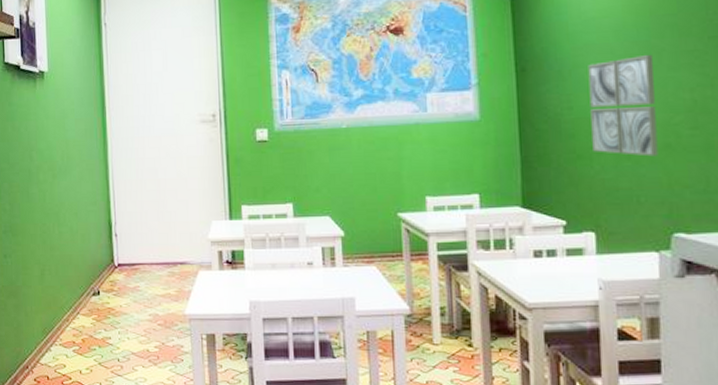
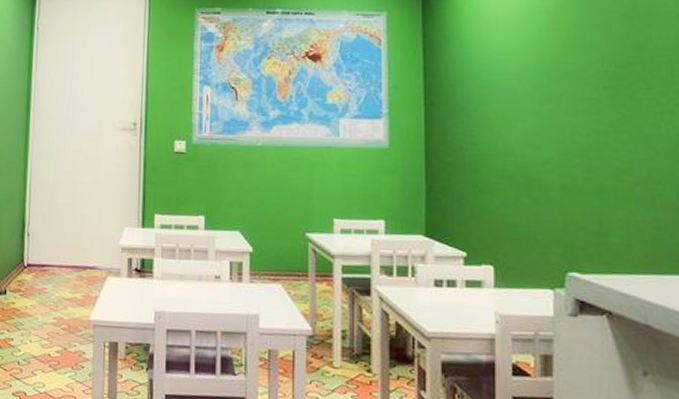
wall art: present [588,54,659,157] -> none [492,98,555,196]

